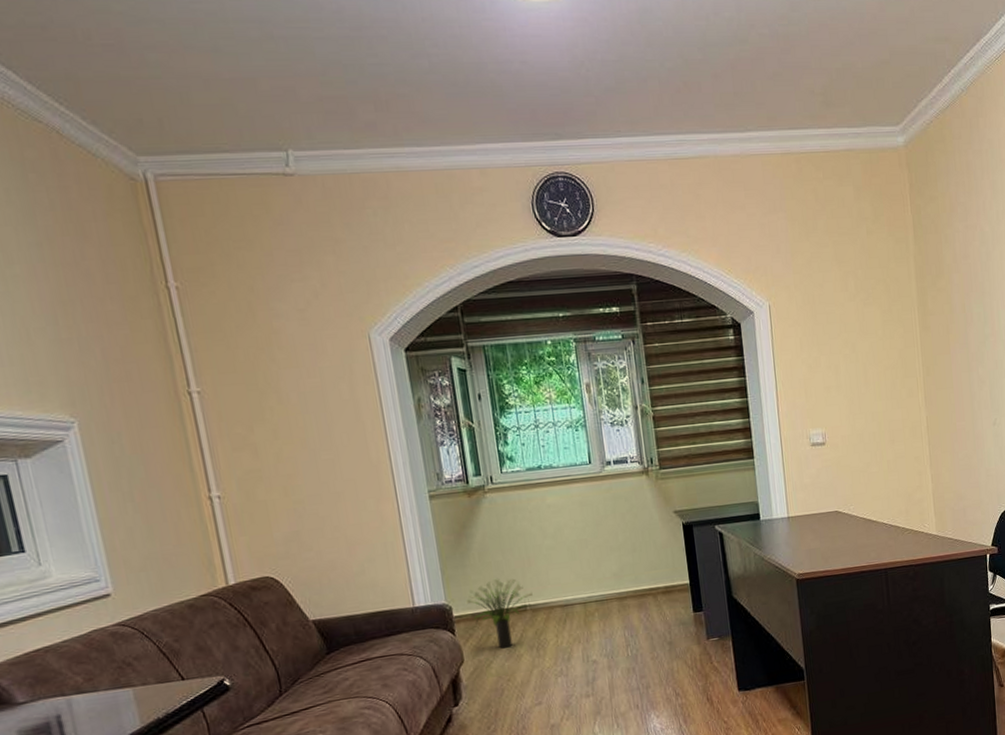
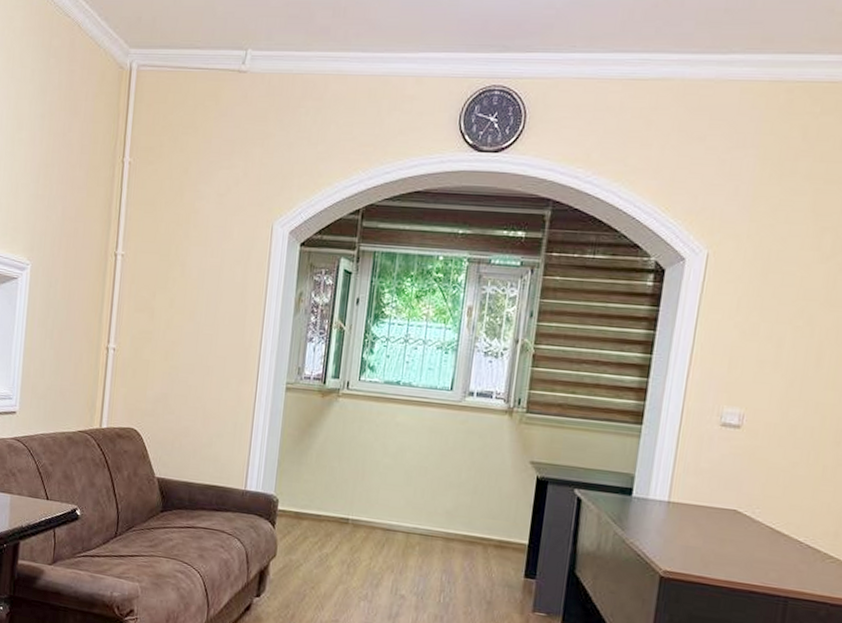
potted plant: present [465,578,533,649] -> none [292,482,358,556]

